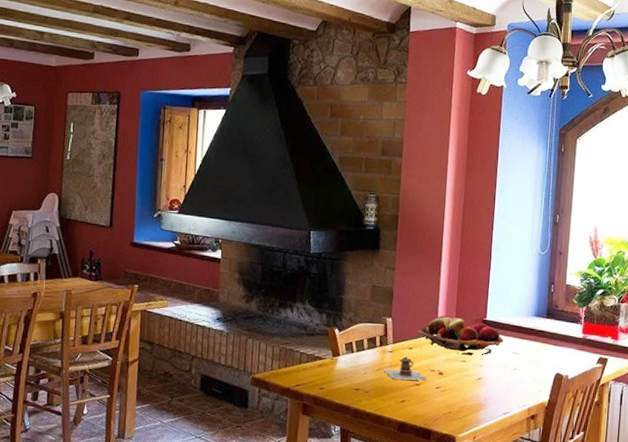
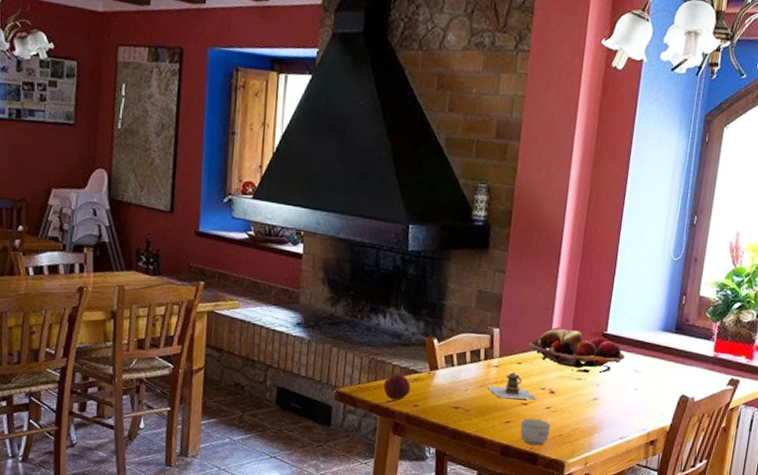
apple: none [293,359,317,384] -> present [383,372,411,401]
cup: none [414,397,441,422] -> present [520,418,551,446]

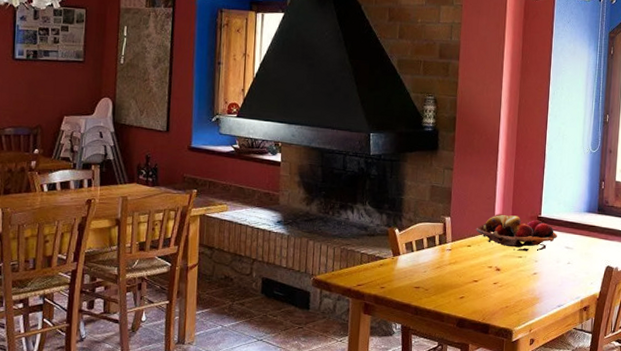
apple: present [383,372,411,401] -> none [354,259,378,284]
teapot: present [487,372,536,400] -> none [442,254,485,277]
cup: present [520,418,551,446] -> none [472,293,499,317]

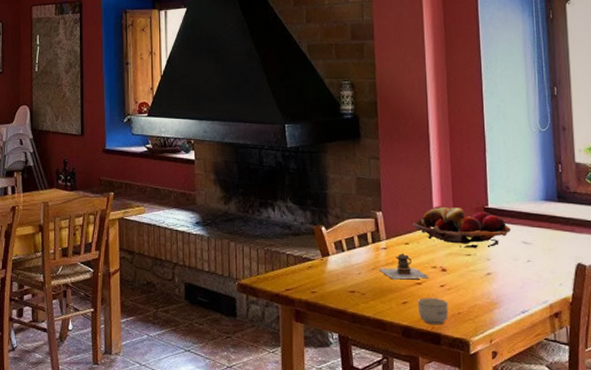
teapot: none [442,254,485,277] -> present [379,253,429,280]
cup: none [472,293,499,317] -> present [417,297,449,325]

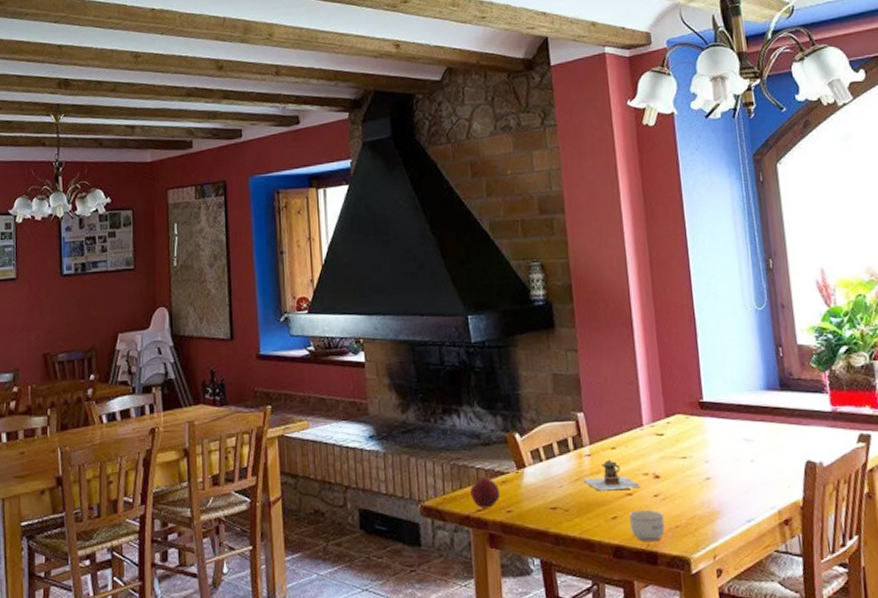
apple: none [281,261,307,289] -> present [470,476,501,509]
fruit basket: present [412,206,511,248] -> none [619,402,730,450]

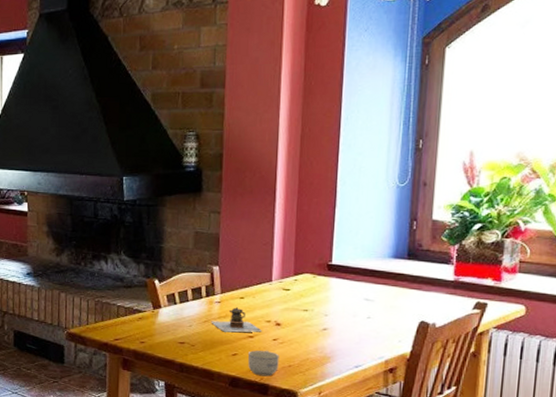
apple: present [470,476,501,509] -> none [110,312,137,339]

